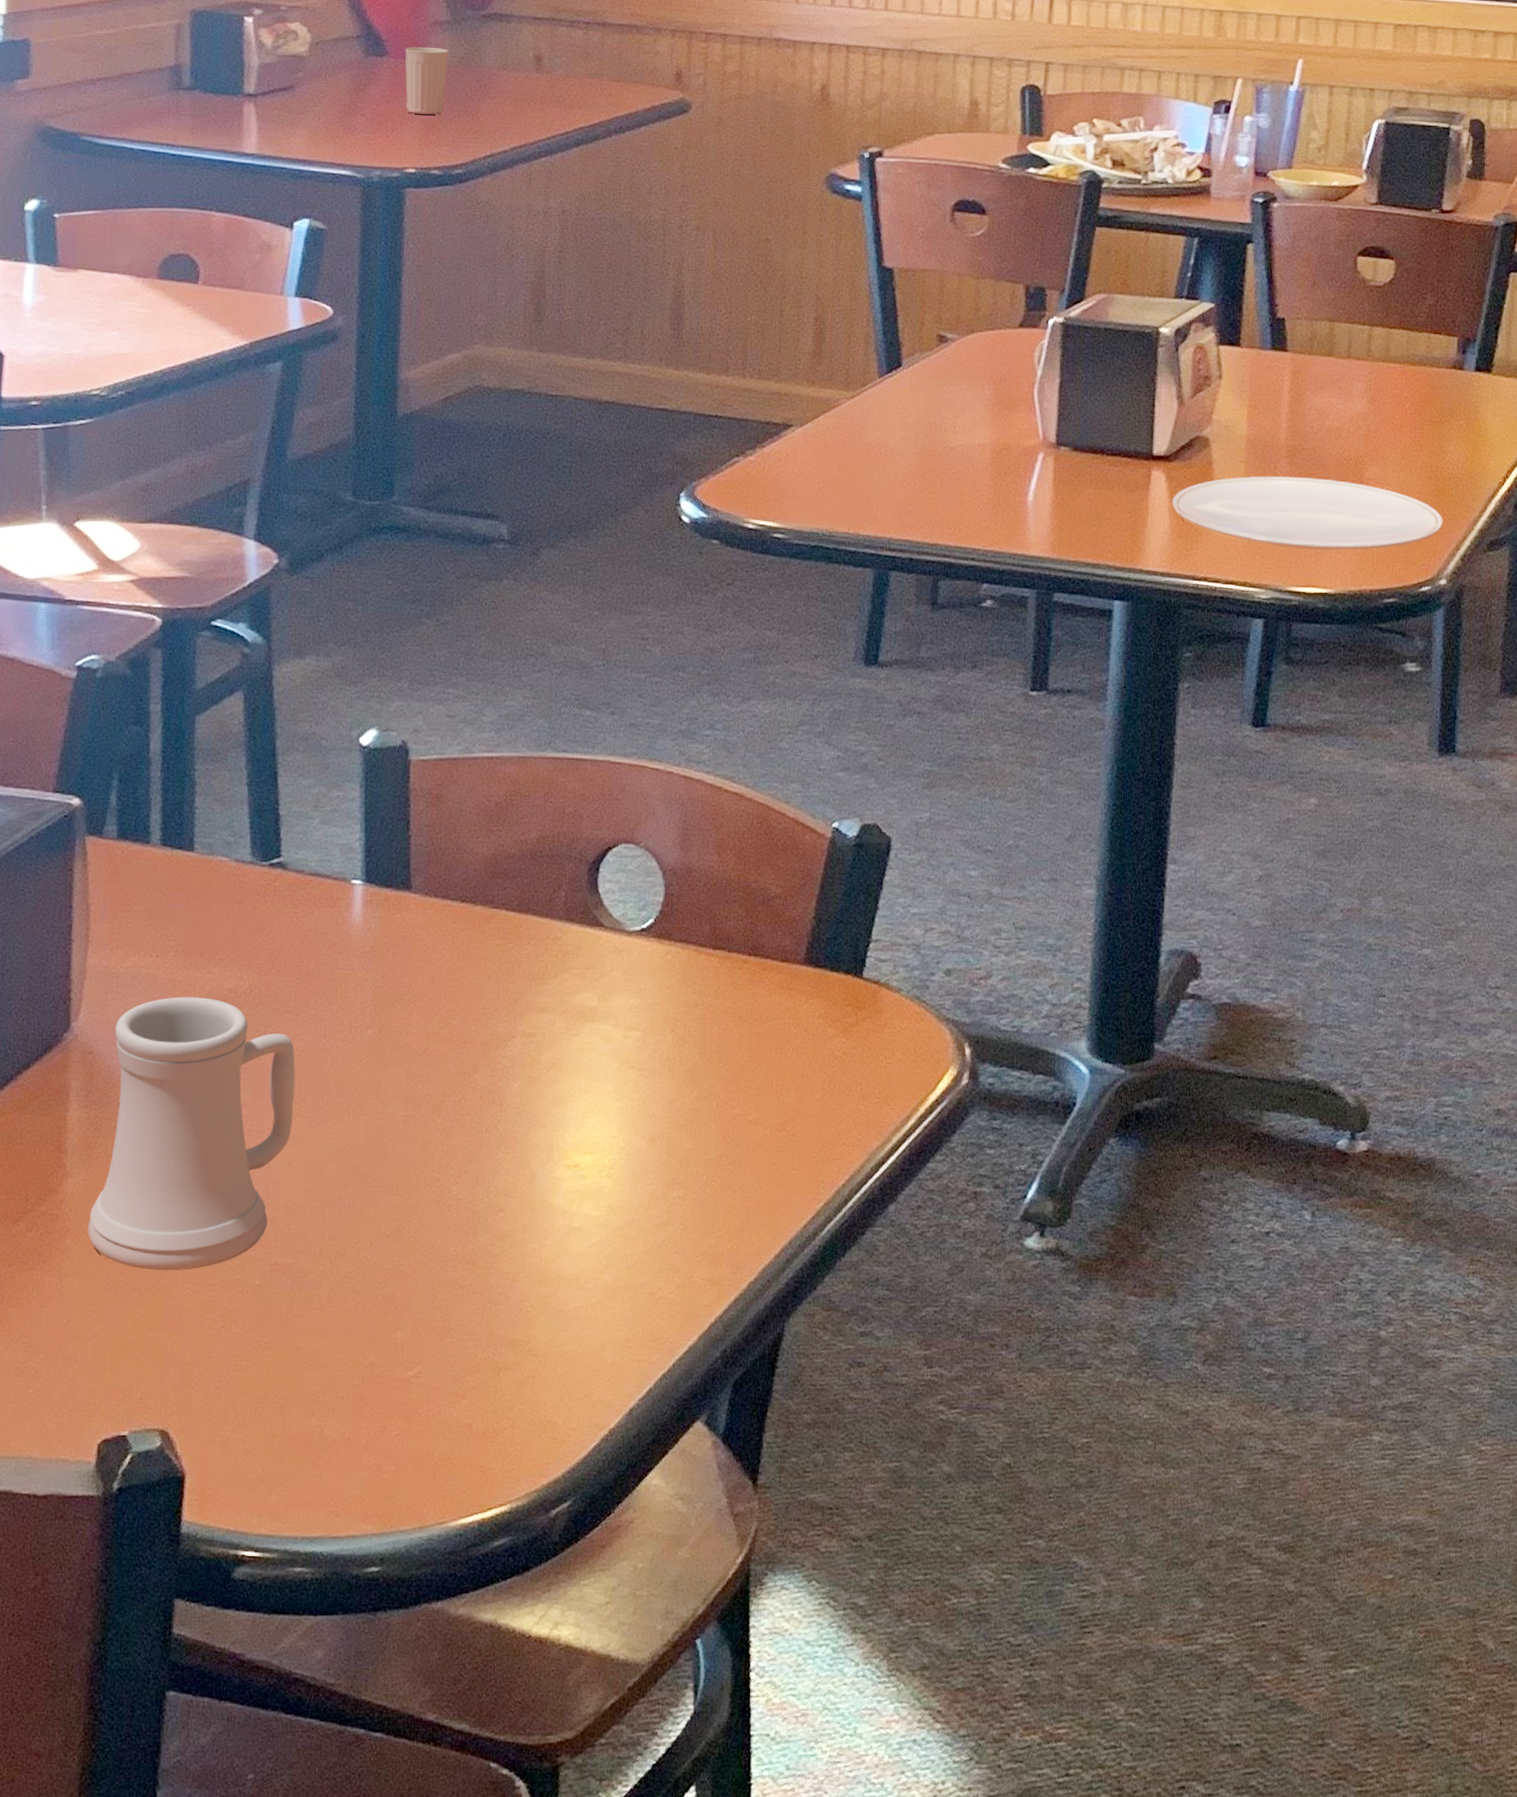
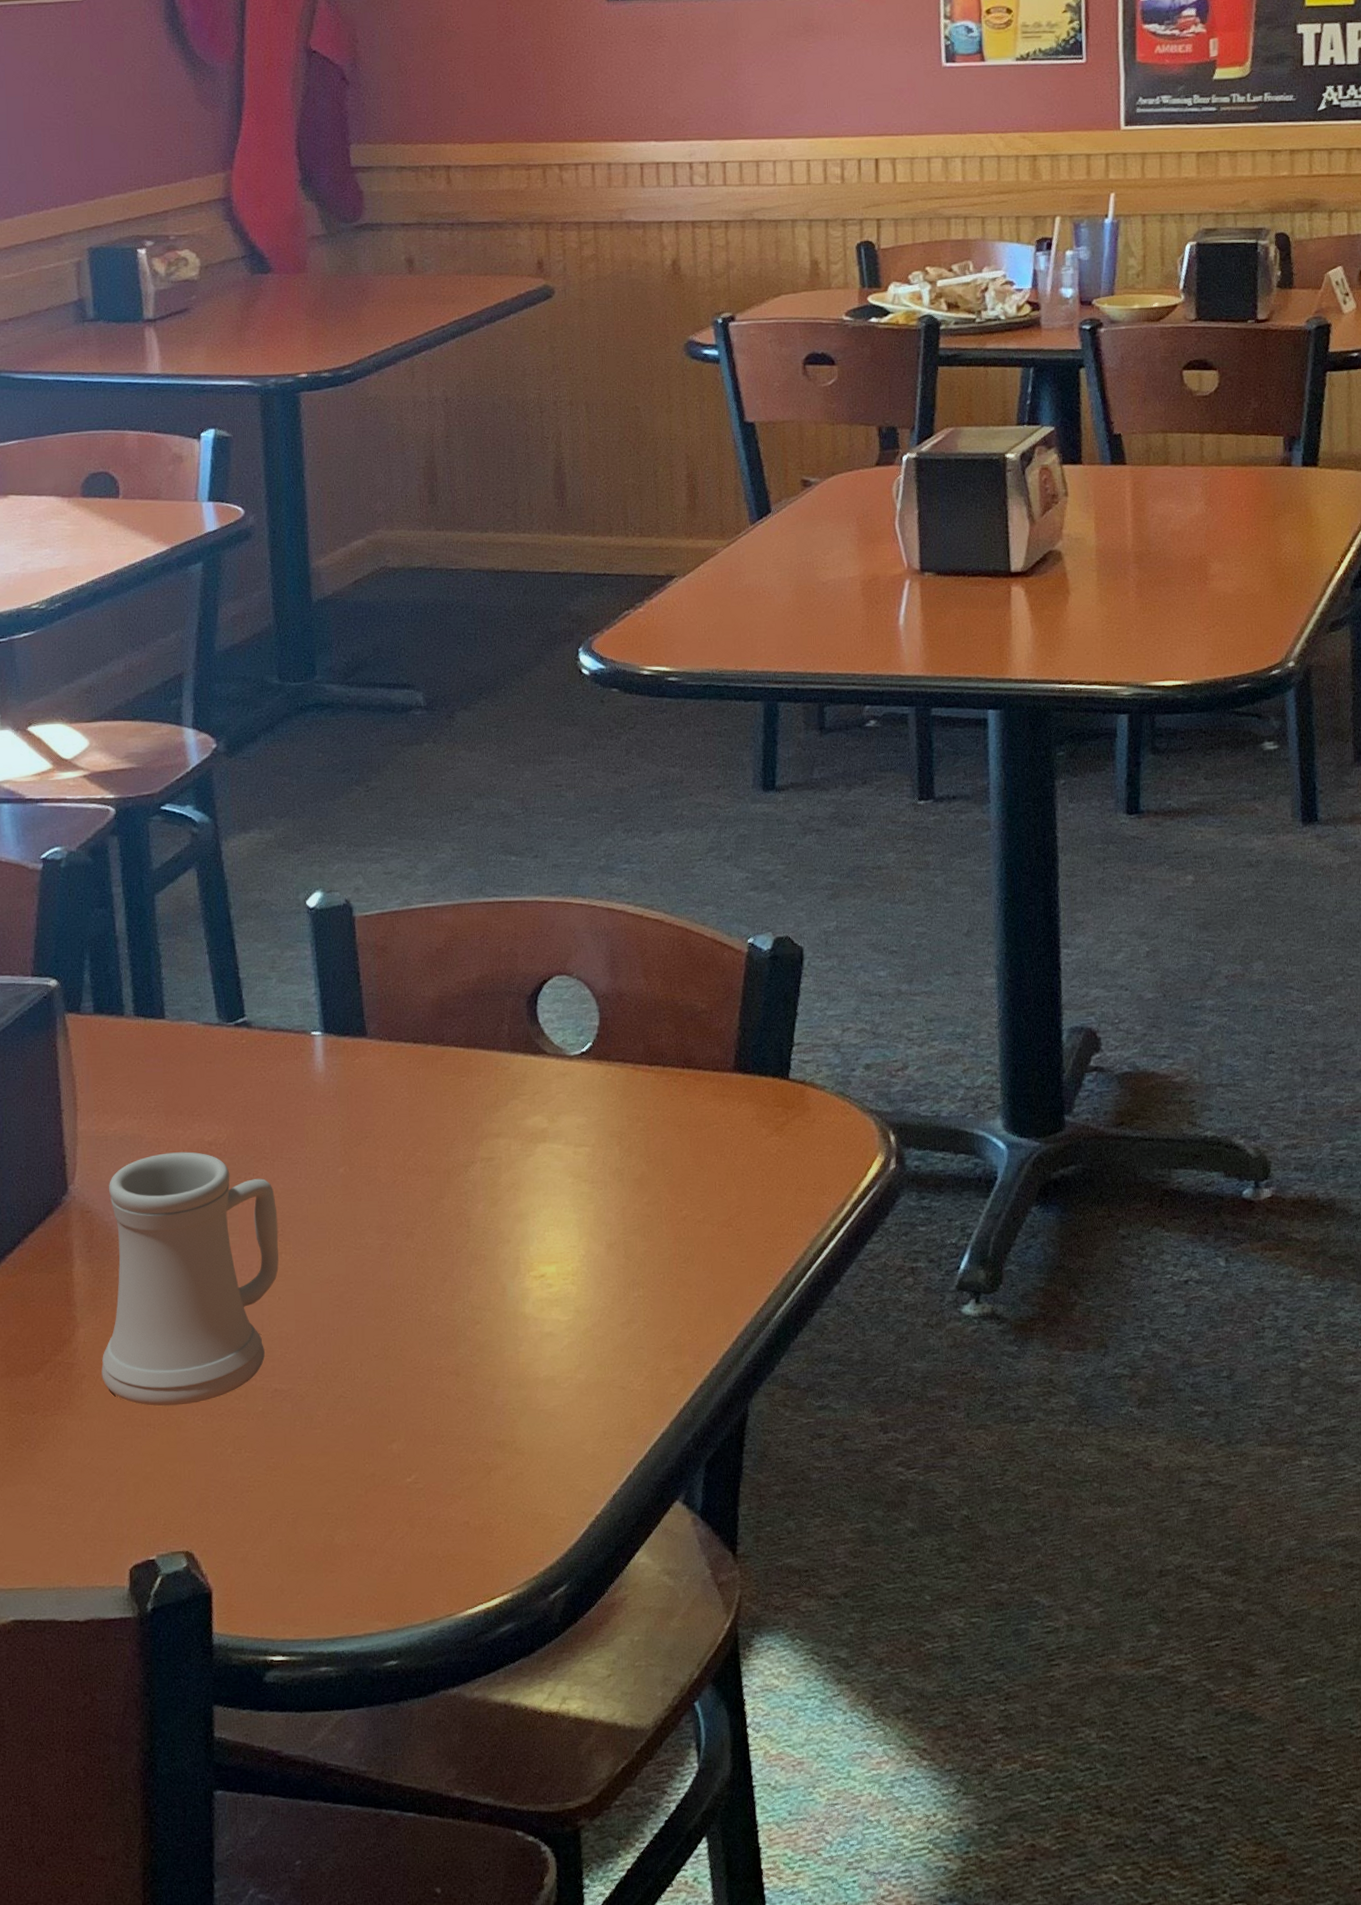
cup: present [405,47,448,115] -> none [287,260,328,323]
plate: present [1171,476,1443,551] -> none [1032,579,1286,647]

